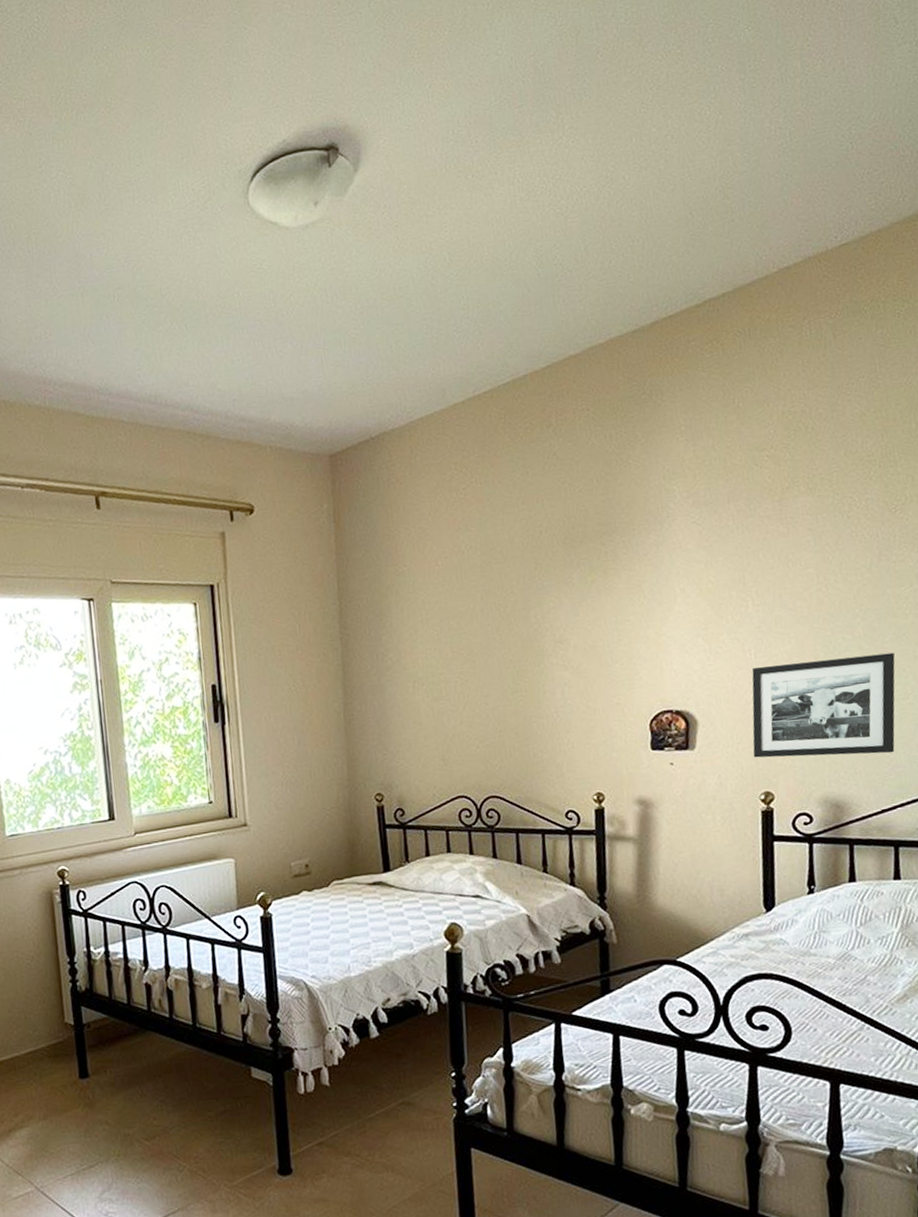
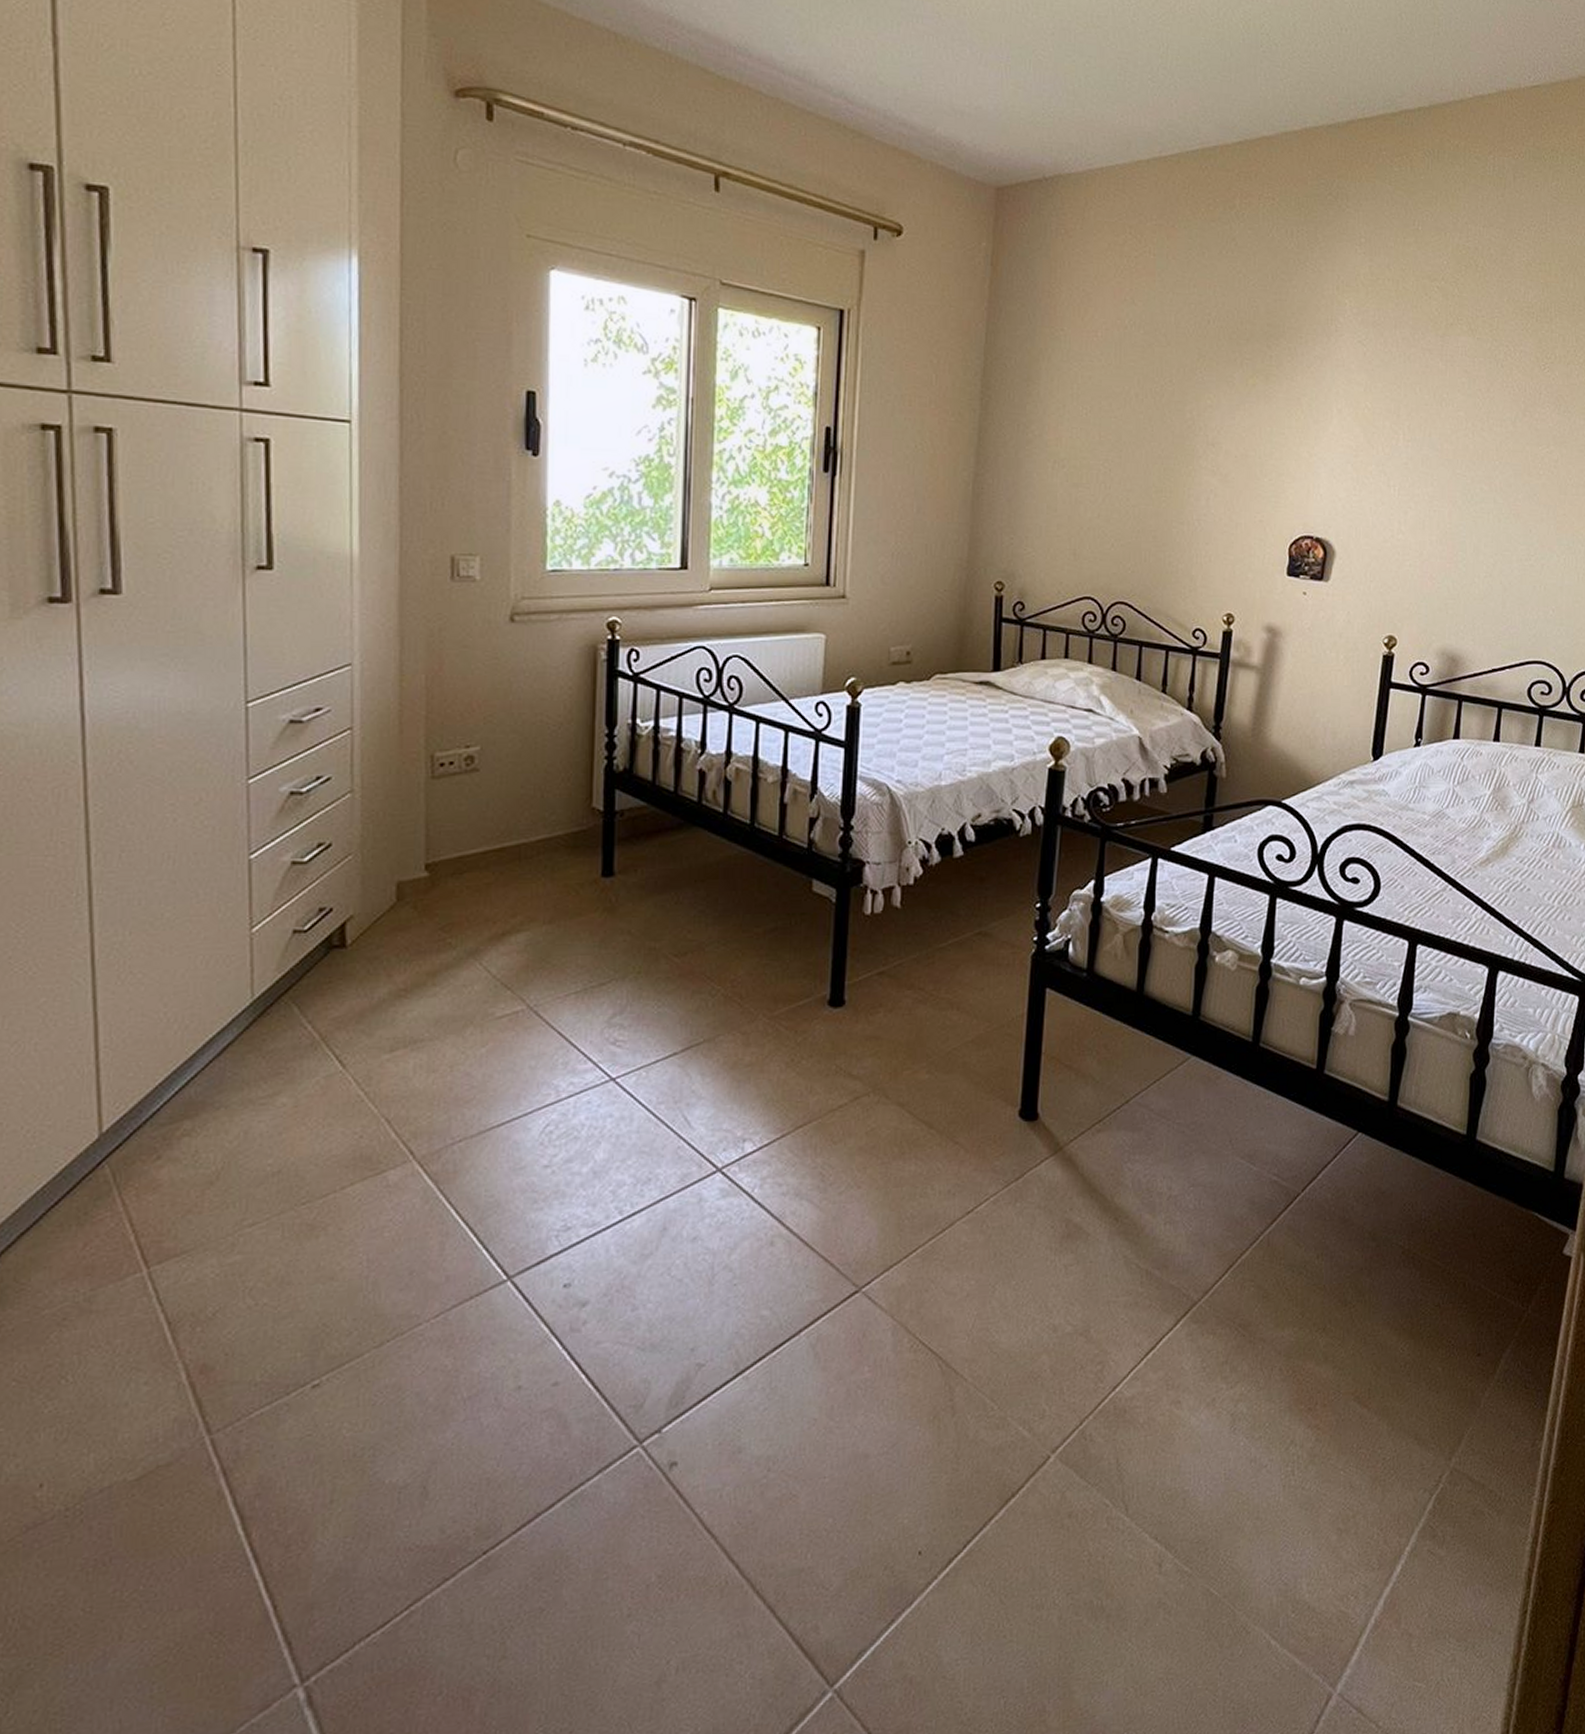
picture frame: present [752,652,895,758] -> none [1383,505,1524,613]

